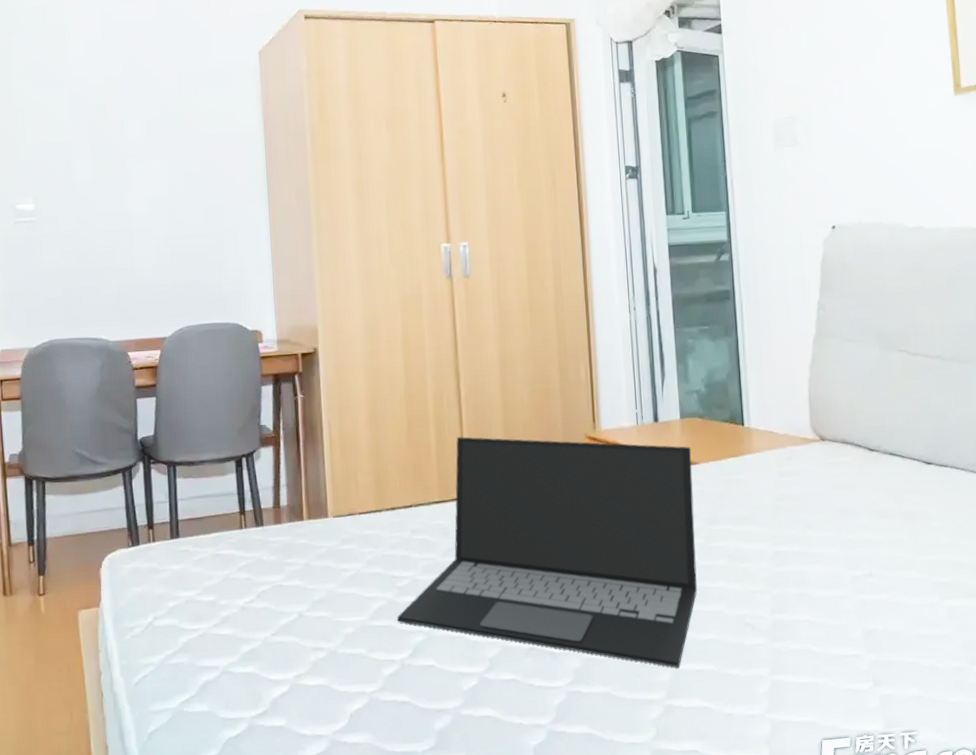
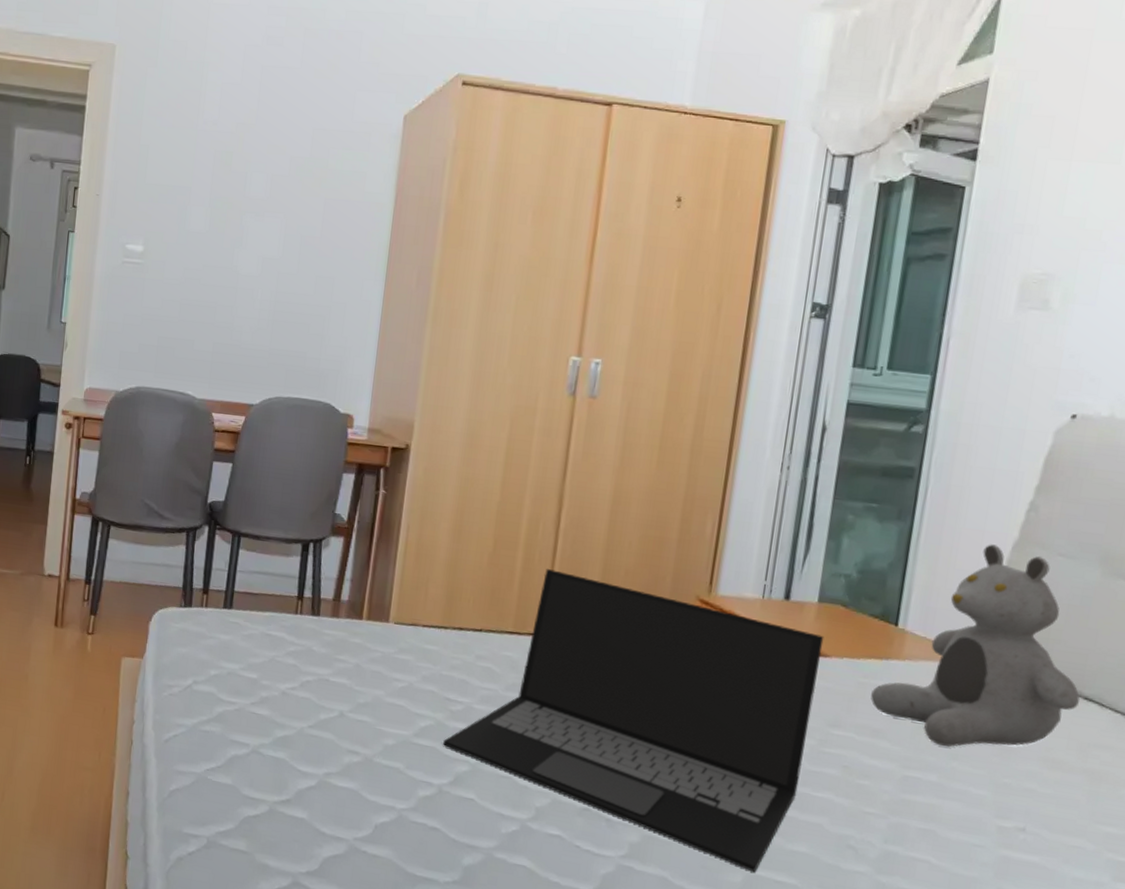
teddy bear: none [736,342,886,520] -> present [870,544,1080,747]

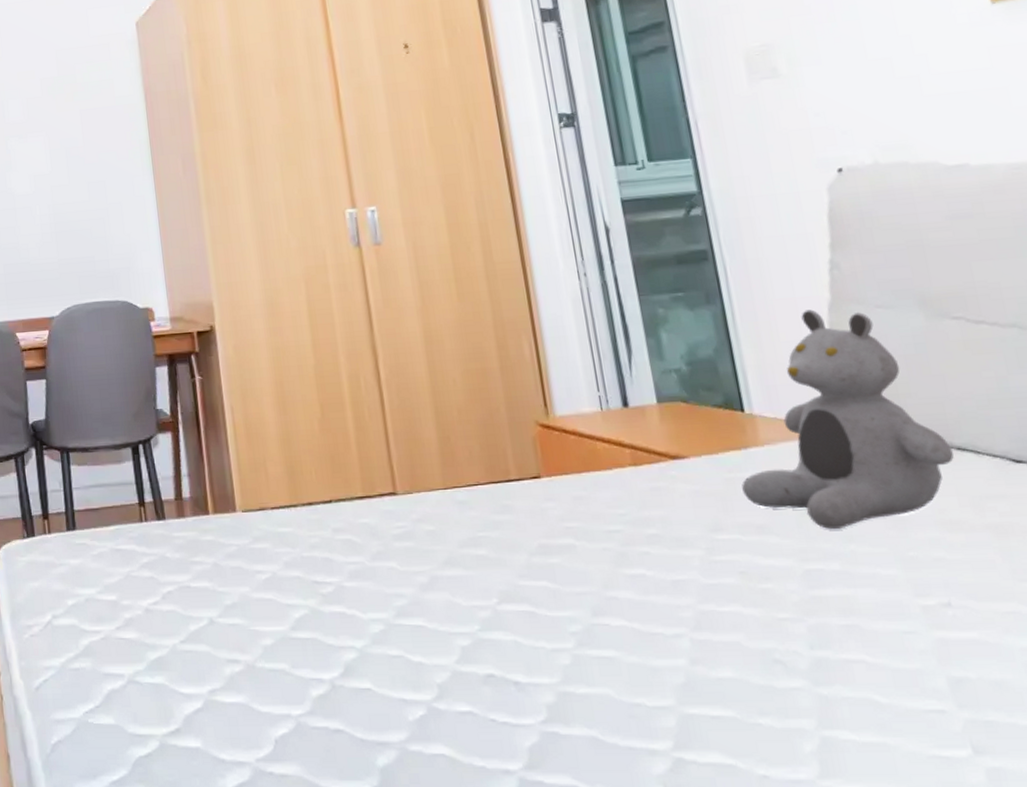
laptop: present [443,569,824,873] -> none [323,423,703,712]

